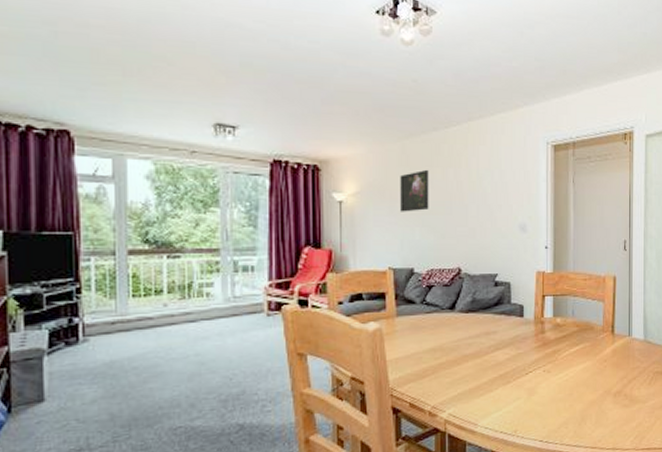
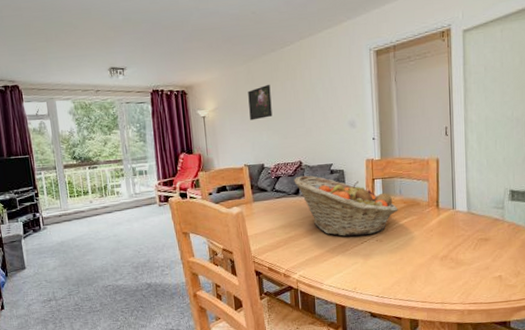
fruit basket: none [450,286,570,365] -> present [294,175,398,237]

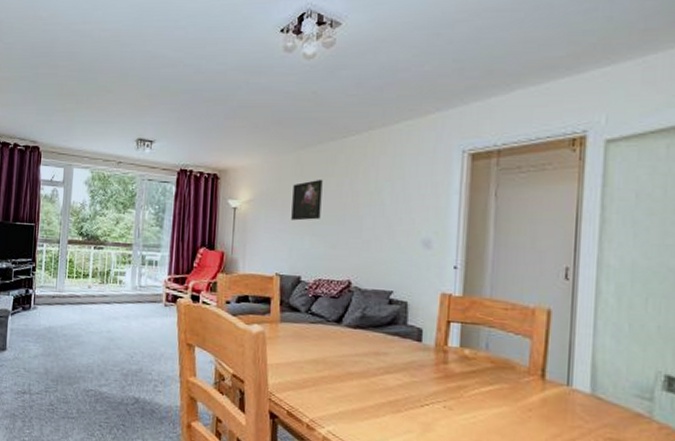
fruit basket: present [294,175,398,237] -> none [337,299,481,397]

